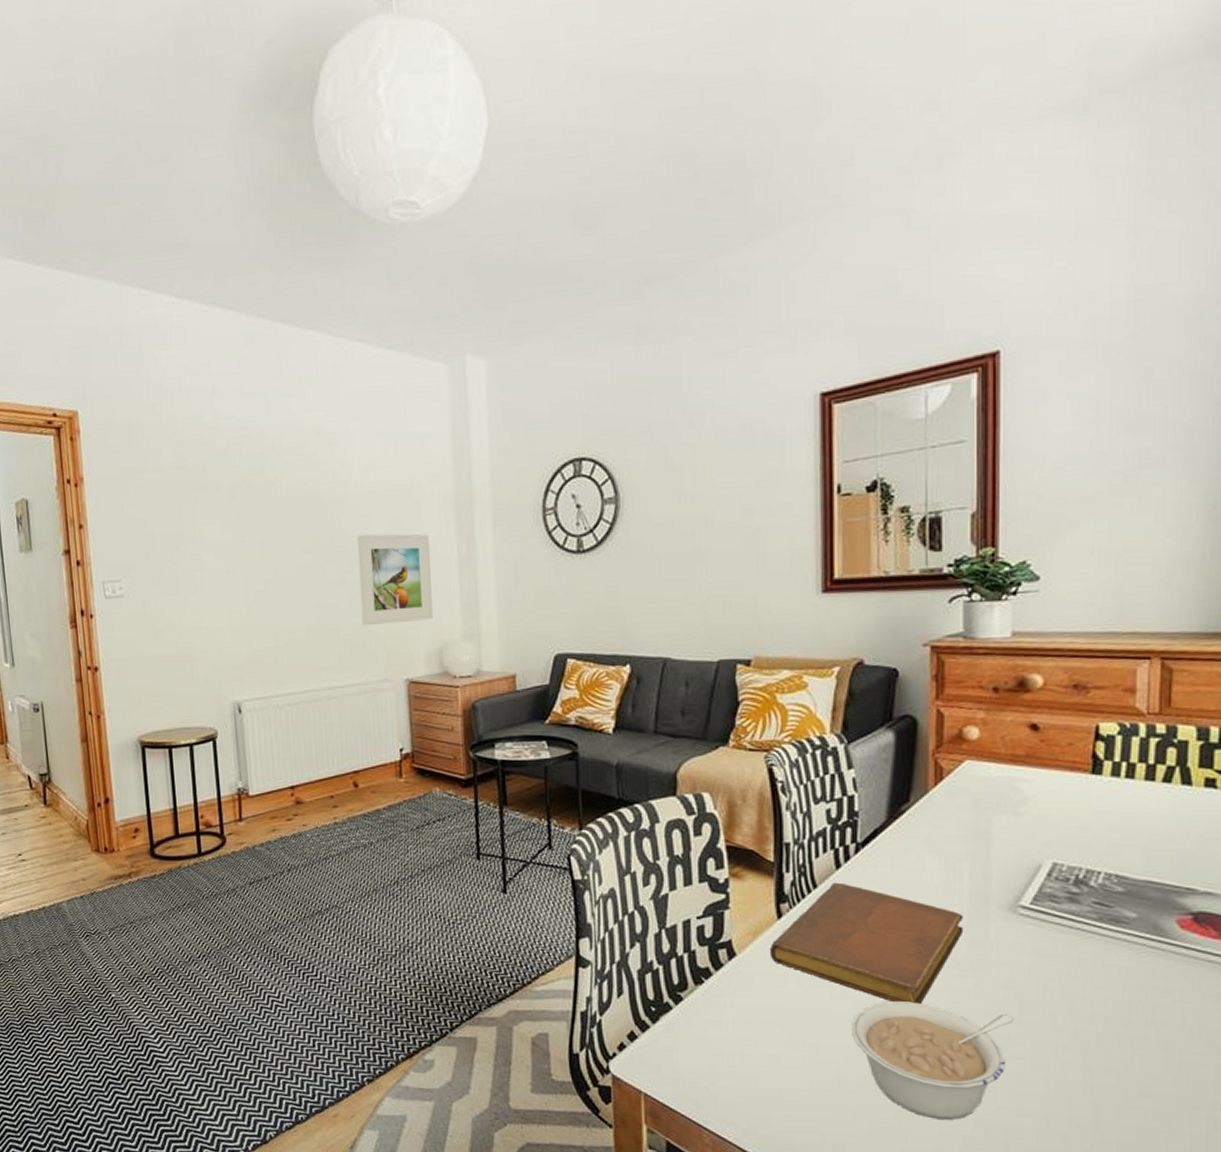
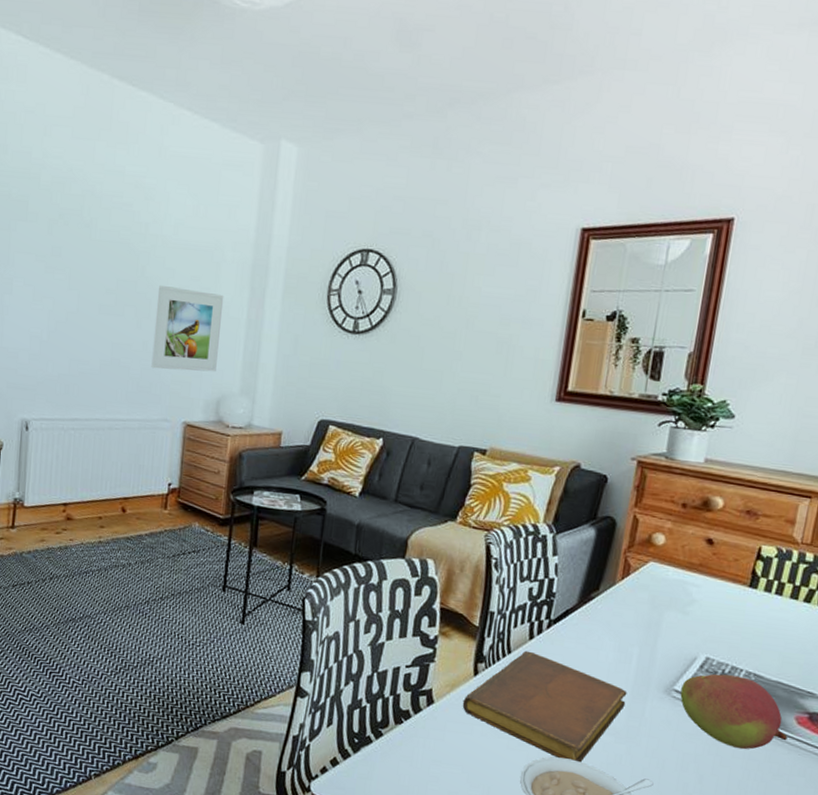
fruit: none [1029,880,1171,965] -> present [680,673,788,750]

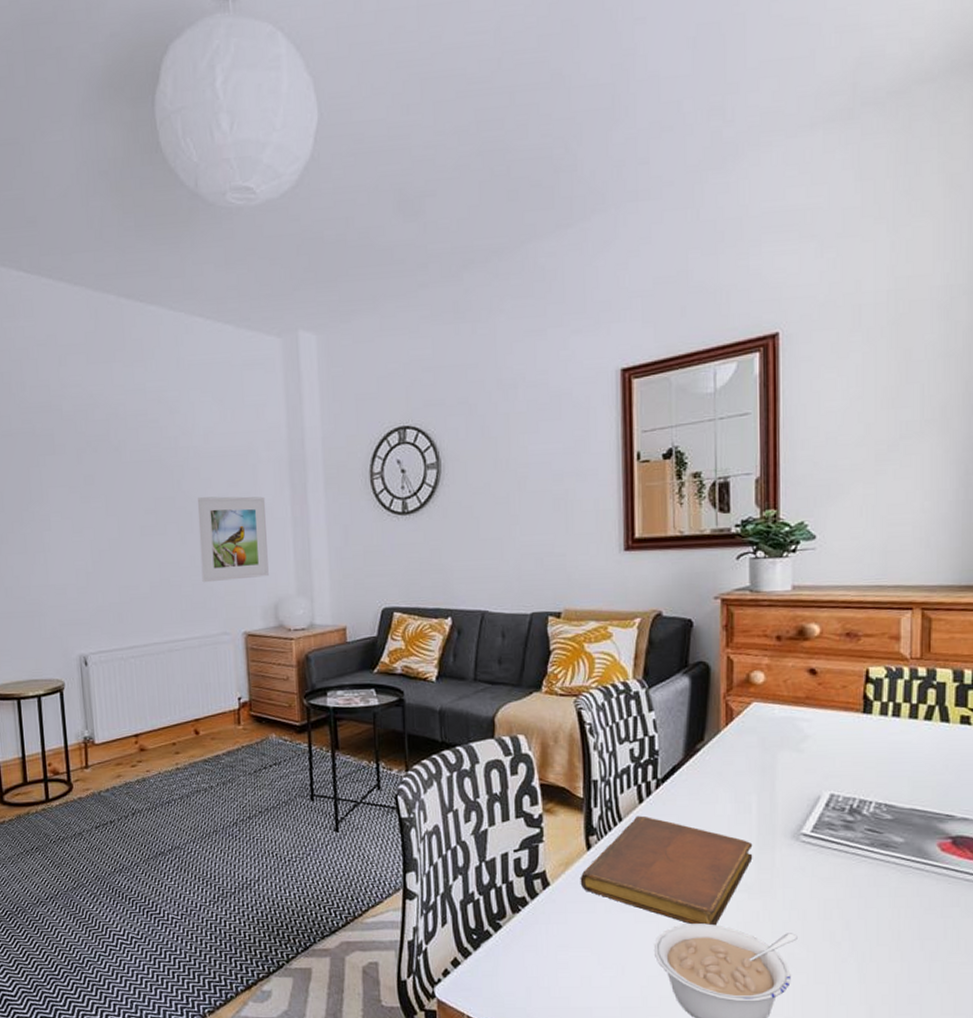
fruit: present [680,673,788,750] -> none [809,809,933,886]

